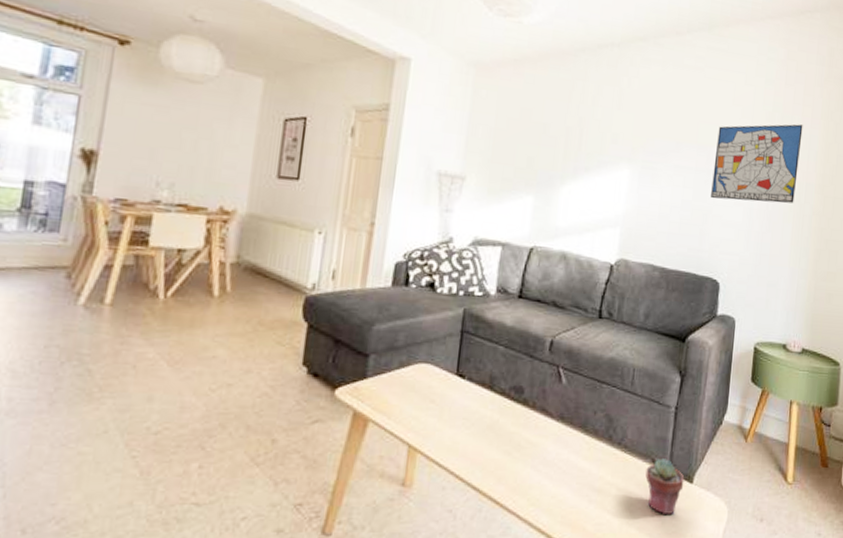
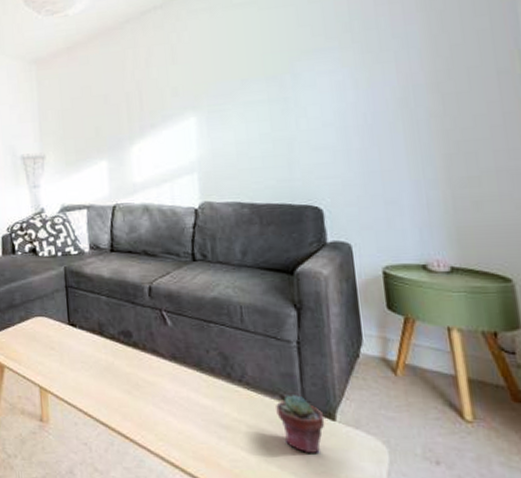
wall art: present [711,124,803,204] -> none [286,25,401,126]

